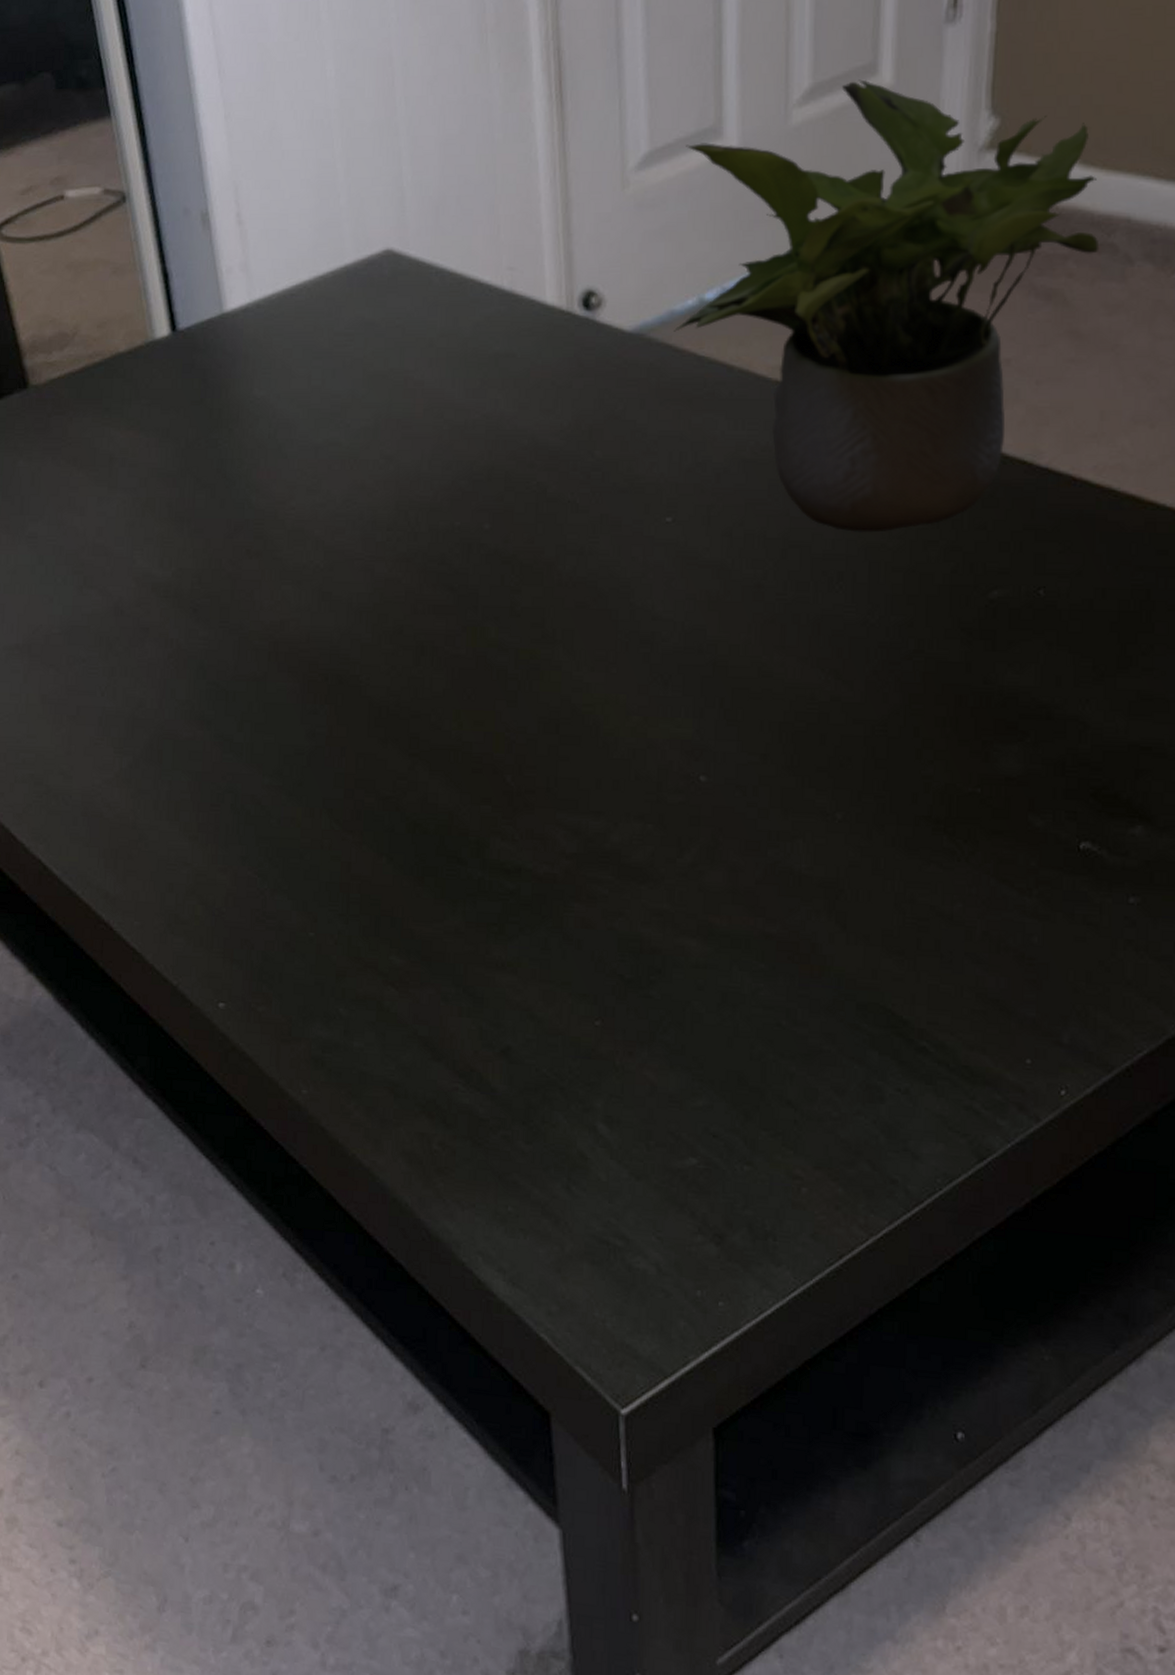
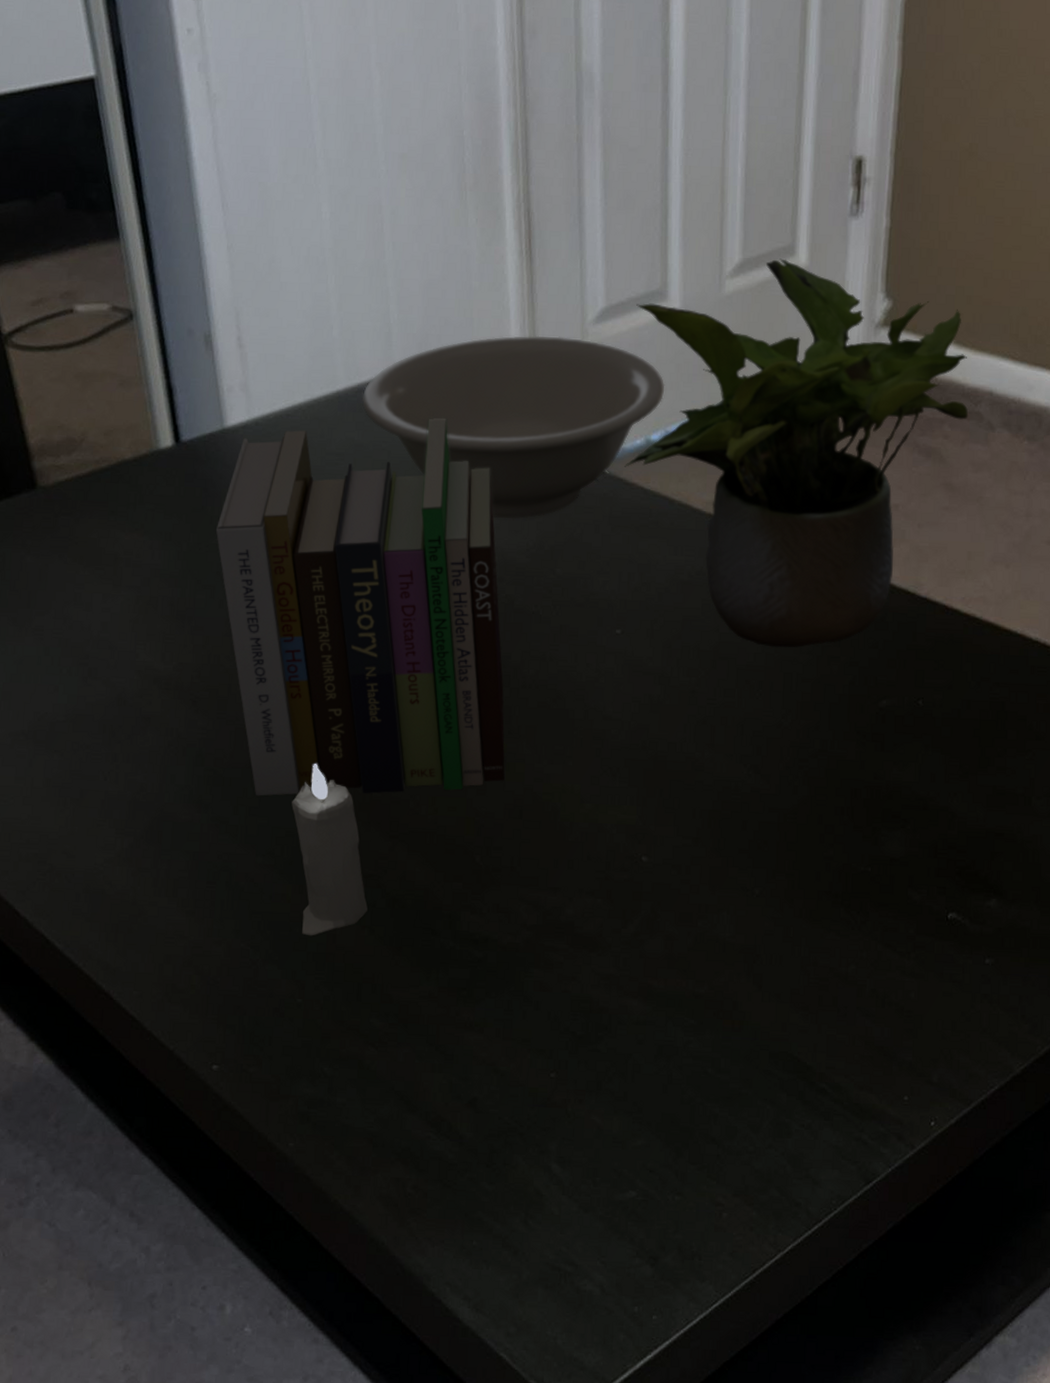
books: none [215,287,538,711] -> present [215,417,505,796]
candle: none [301,675,385,864] -> present [291,764,368,936]
decorative bowl: none [372,188,721,397] -> present [361,335,665,520]

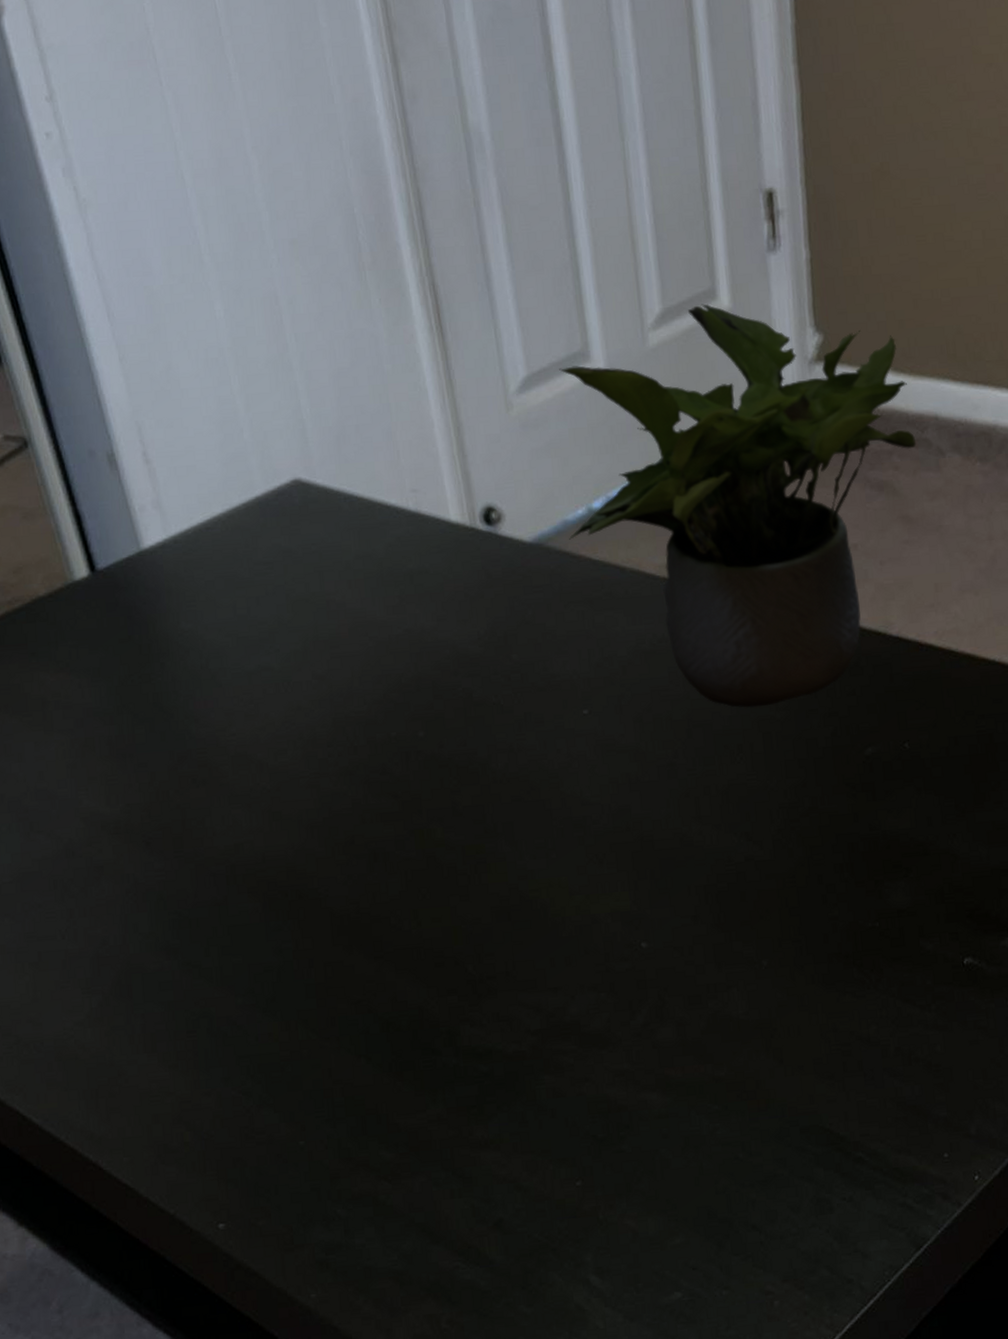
books: present [215,417,505,796] -> none [146,511,487,934]
candle: present [291,764,368,936] -> none [266,891,361,1074]
decorative bowl: present [361,335,665,520] -> none [283,411,600,610]

